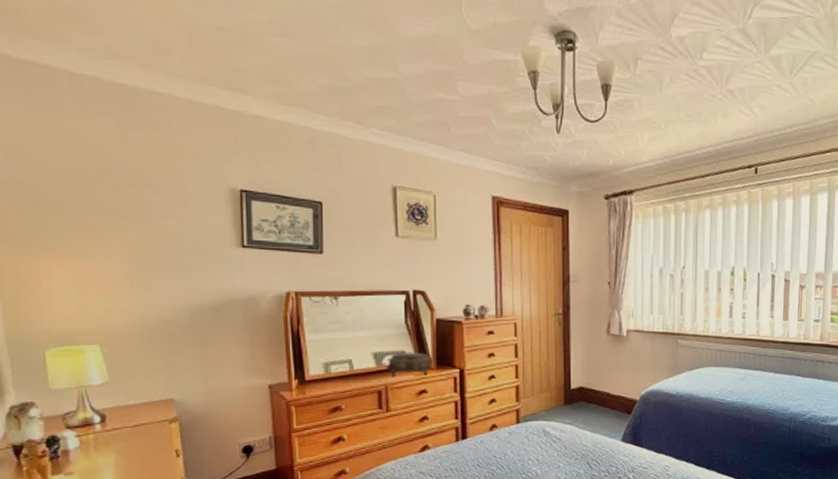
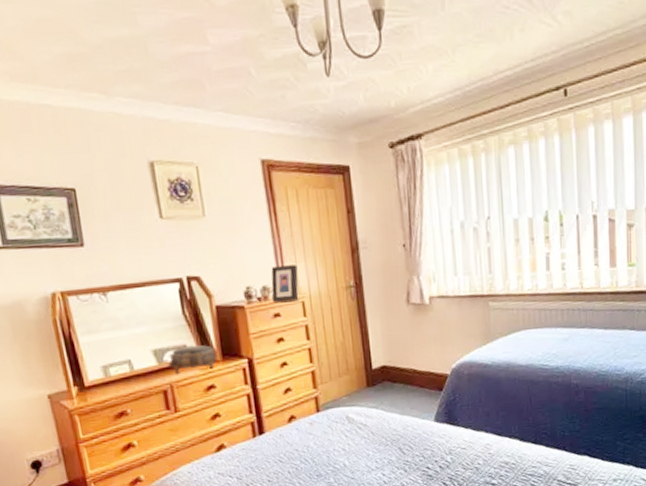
picture frame: none [487,289,514,321] -> present [271,265,299,302]

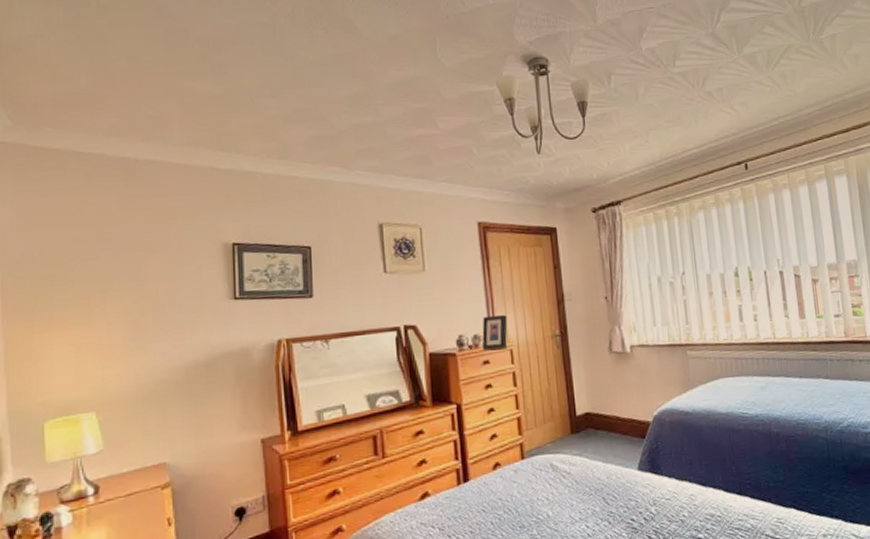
jewelry box: present [168,344,217,374] -> none [380,390,427,419]

